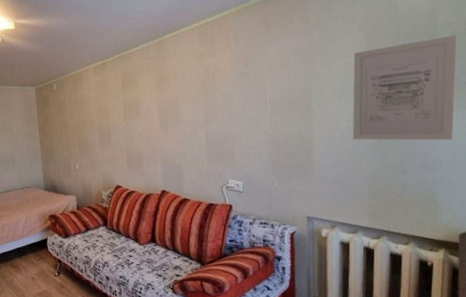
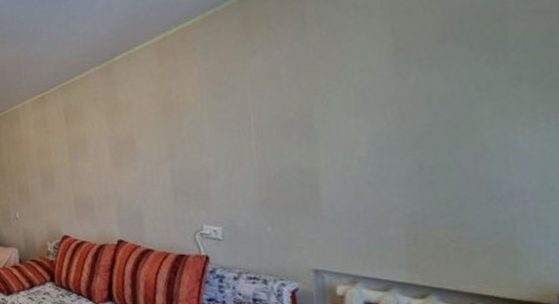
wall art: present [352,35,457,141] -> none [374,13,543,169]

